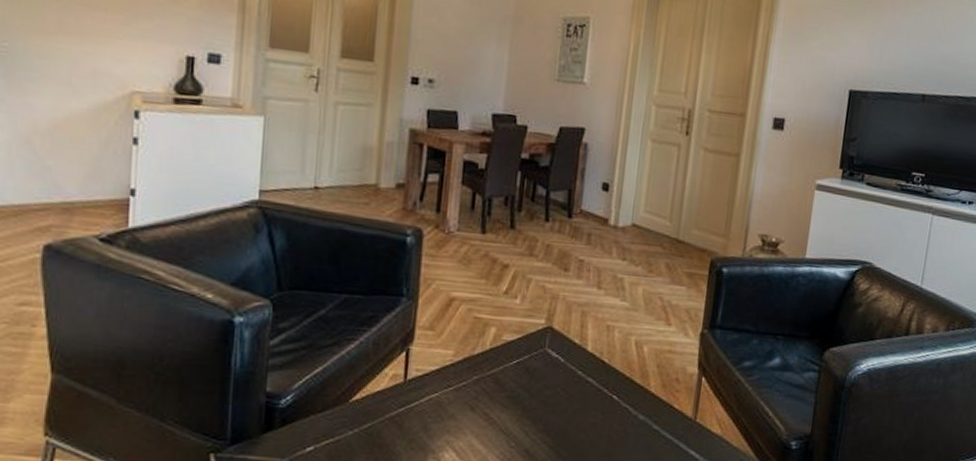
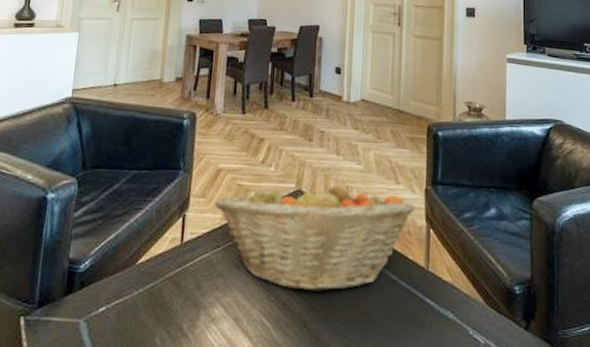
fruit basket: none [445,316,687,439] -> present [214,180,415,291]

